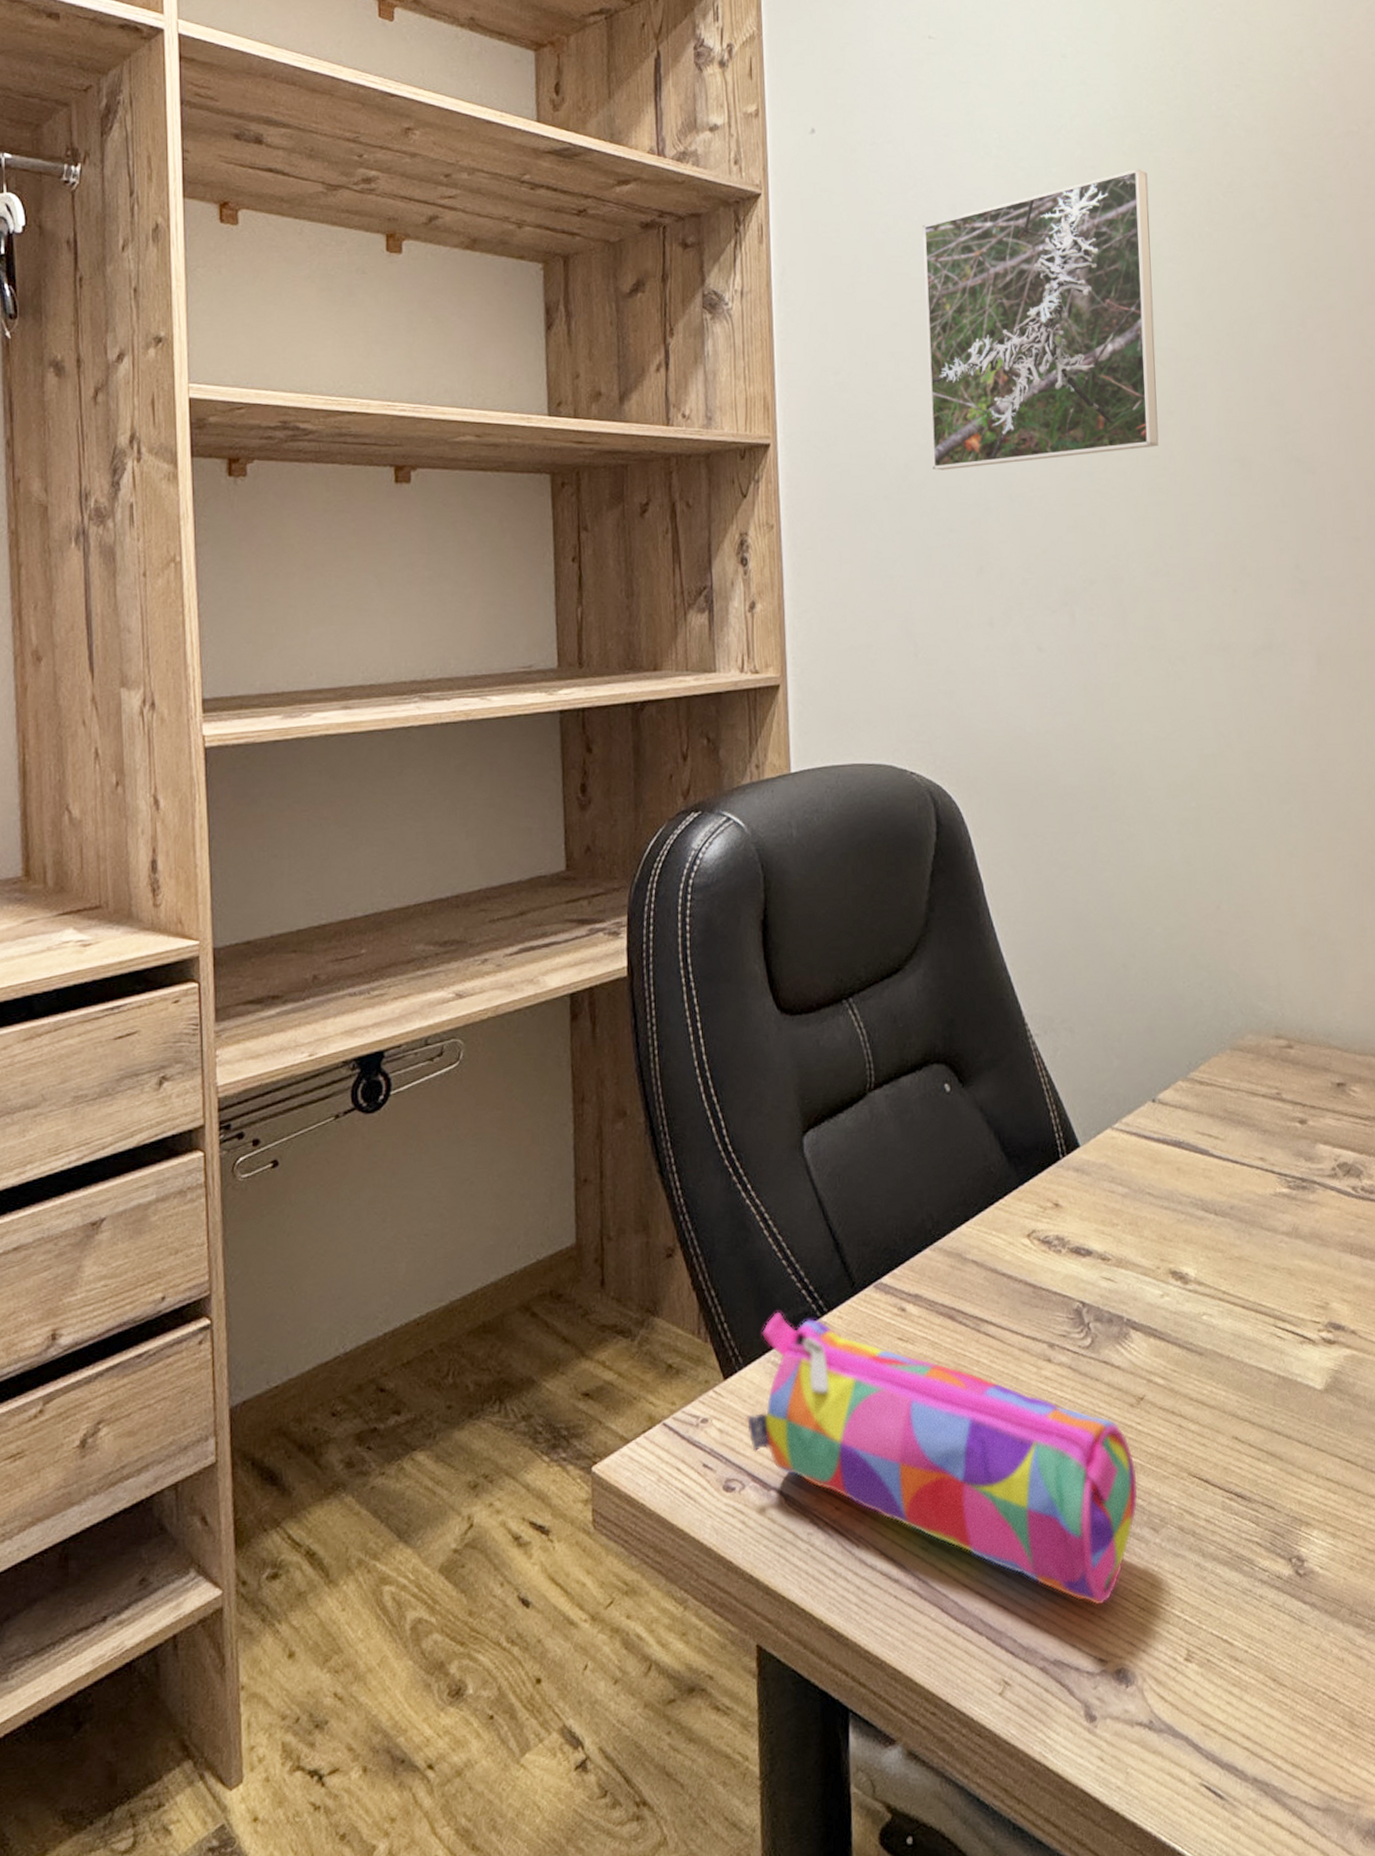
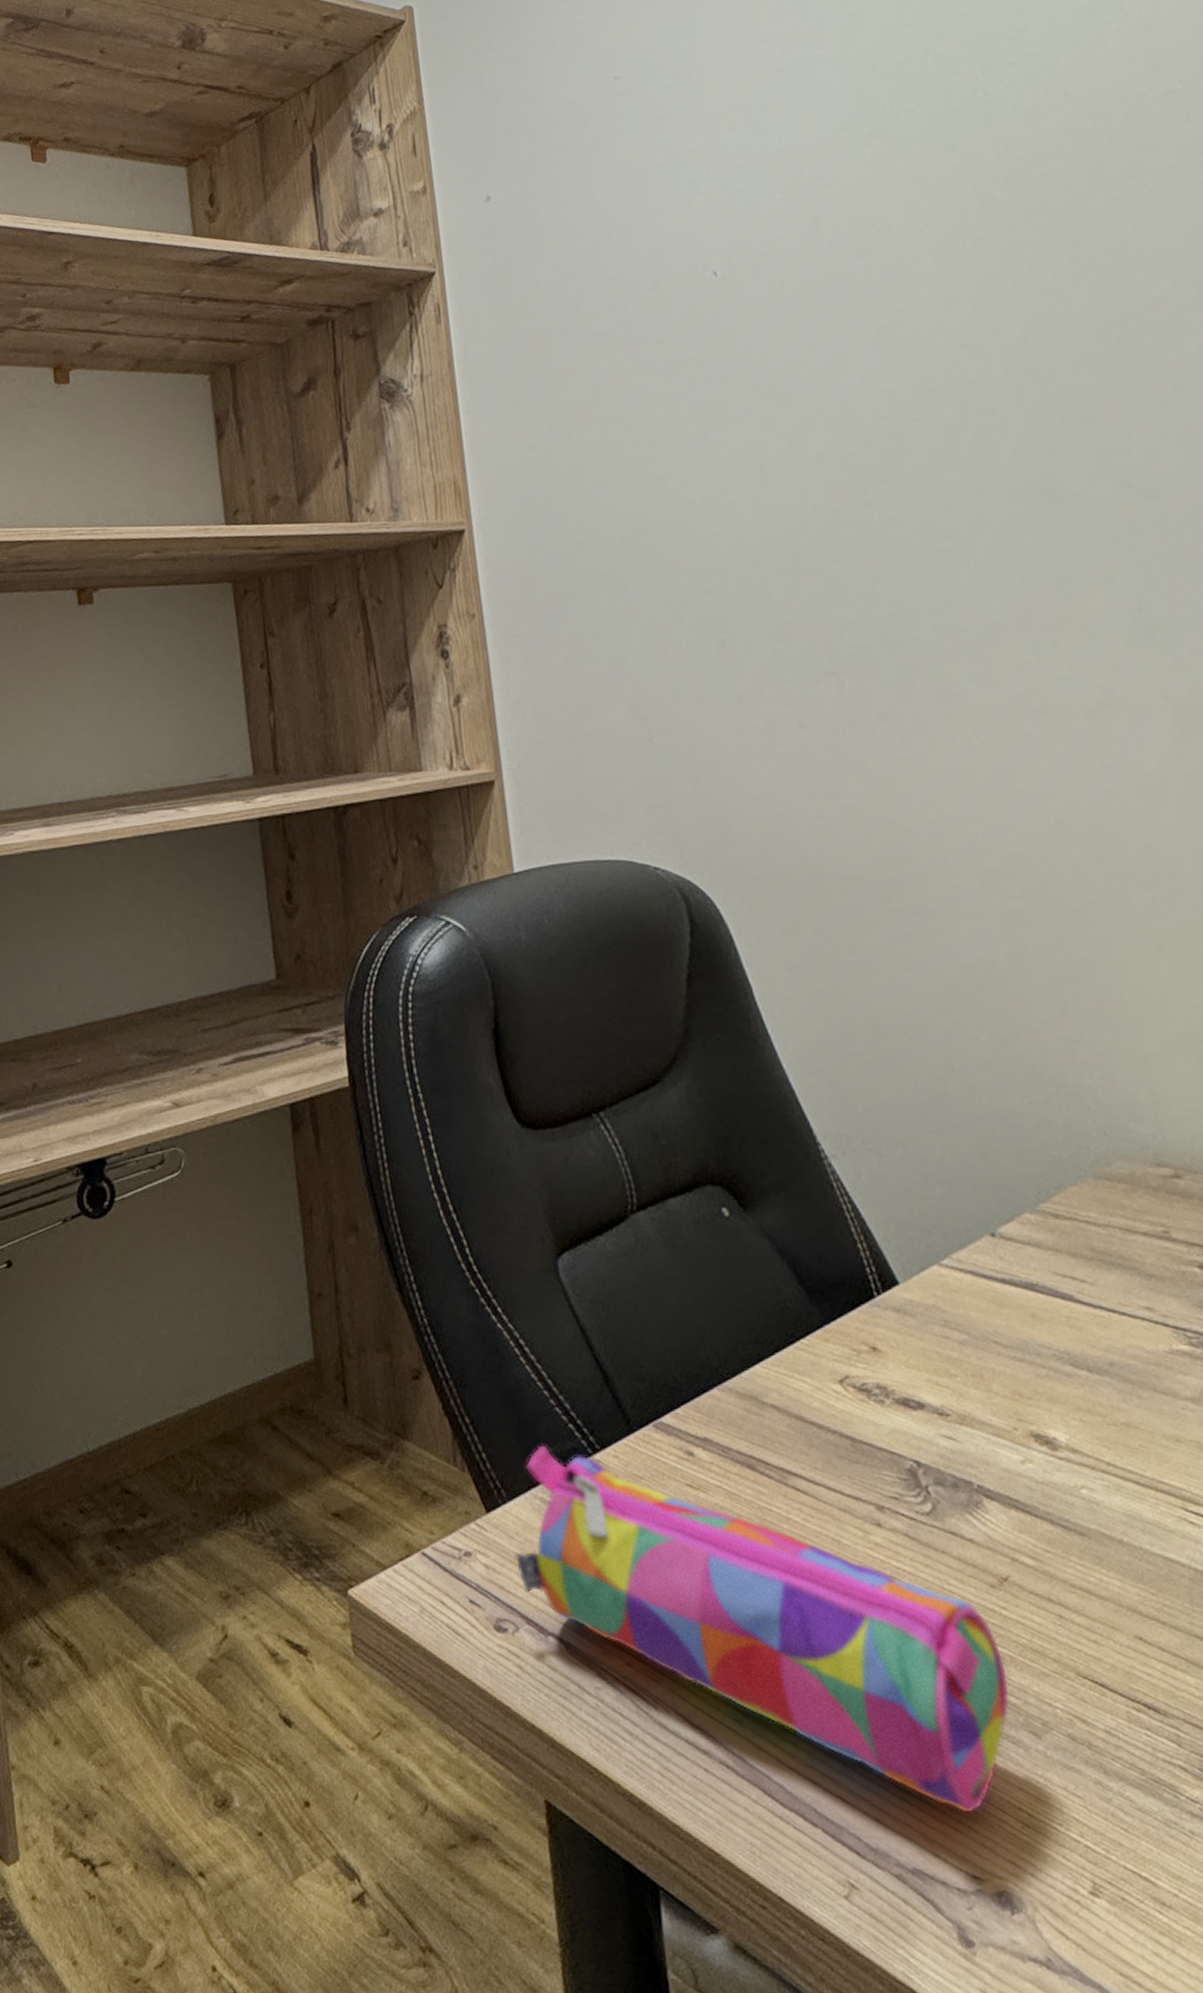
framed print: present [922,168,1159,470] -> none [622,178,938,540]

